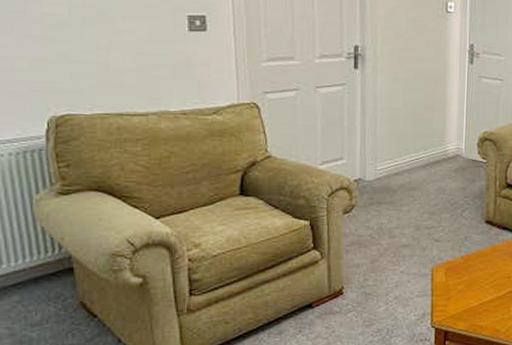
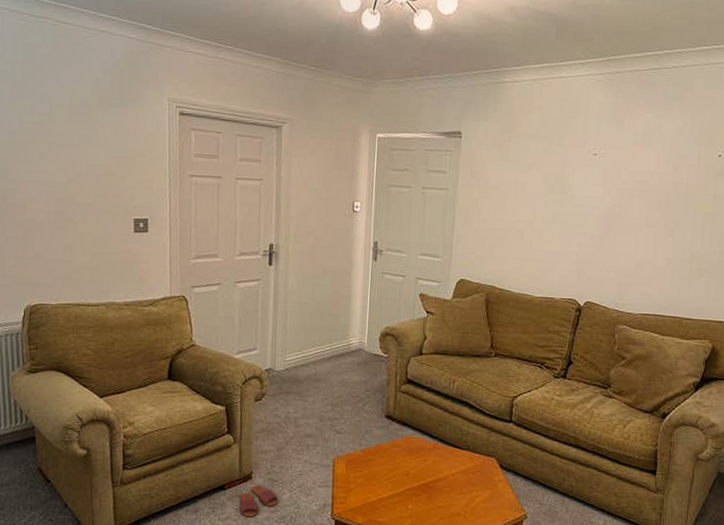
slippers: none [330,299,374,334] -> present [239,484,279,518]

